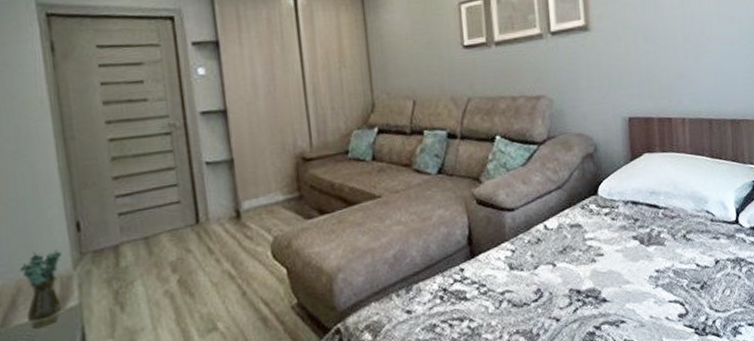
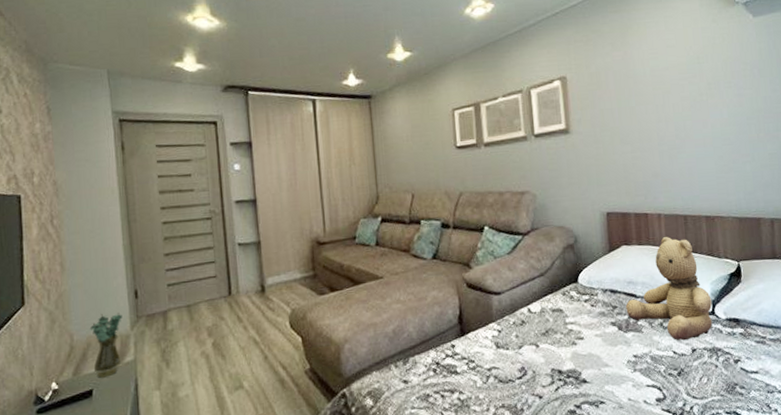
teddy bear: none [648,143,737,252] -> present [626,237,713,341]

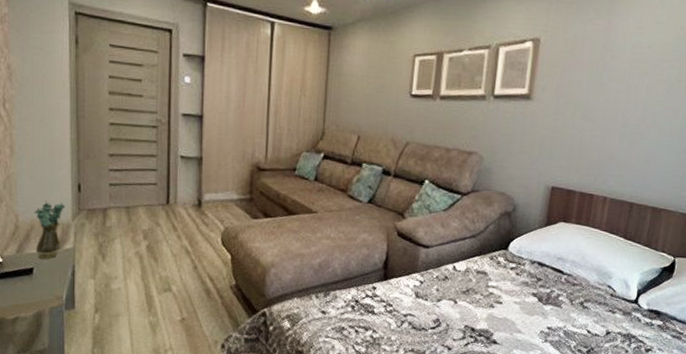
teddy bear: present [626,237,713,341] -> none [550,221,638,323]

